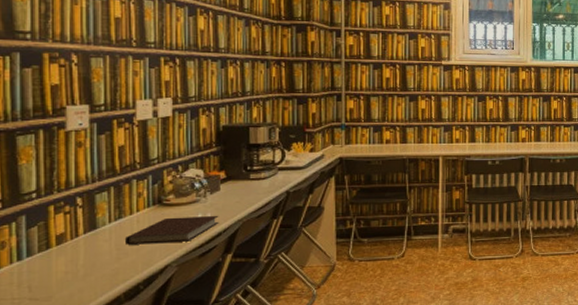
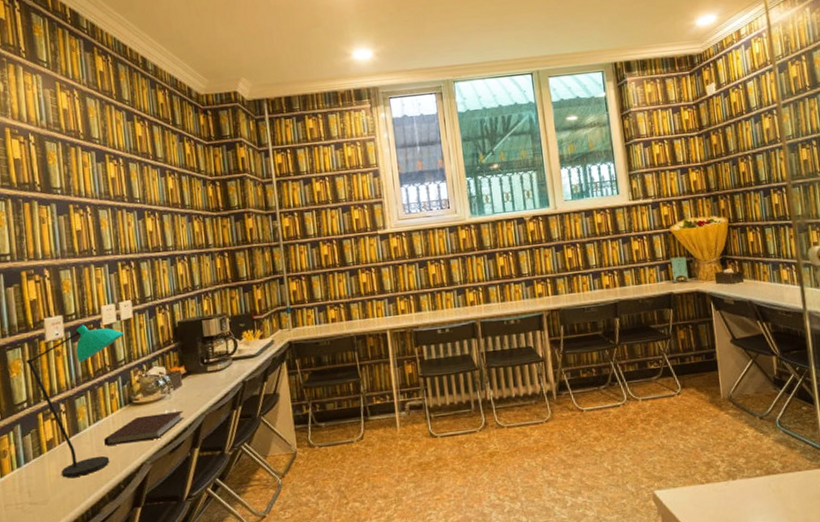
desk lamp: none [39,117,160,275] -> present [26,324,125,478]

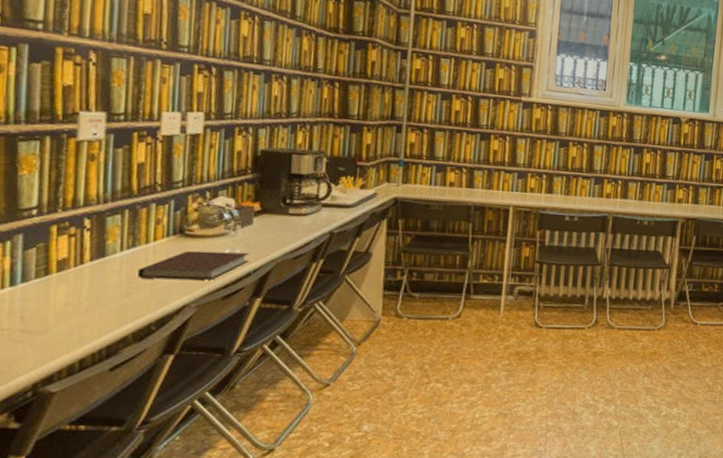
desk lamp: present [26,324,125,478] -> none [44,129,188,308]

